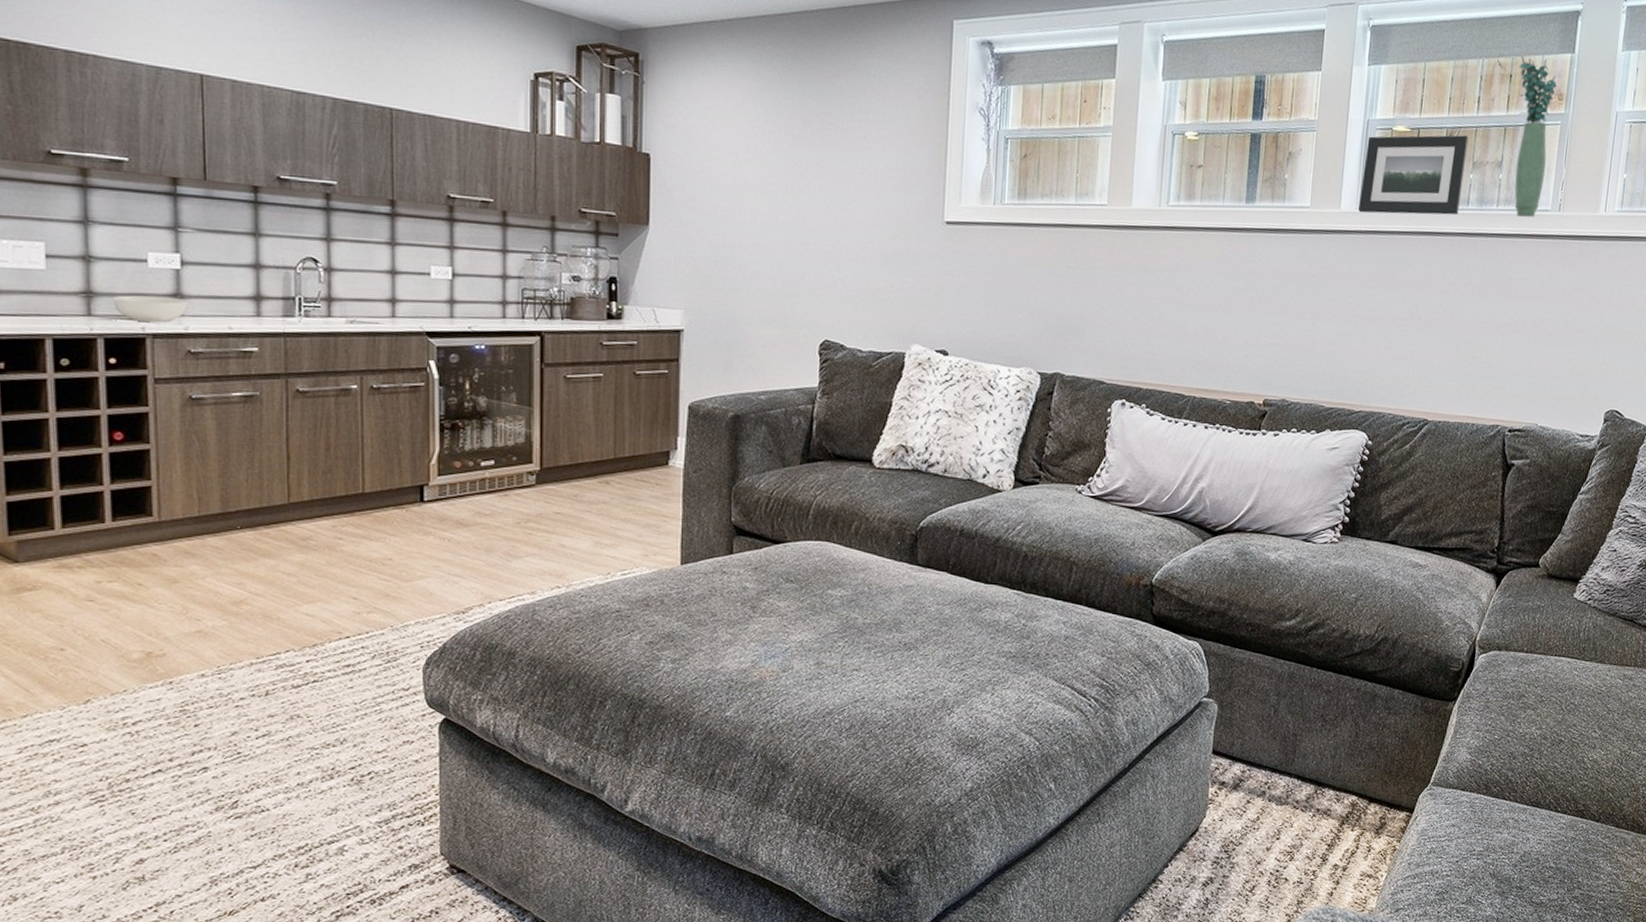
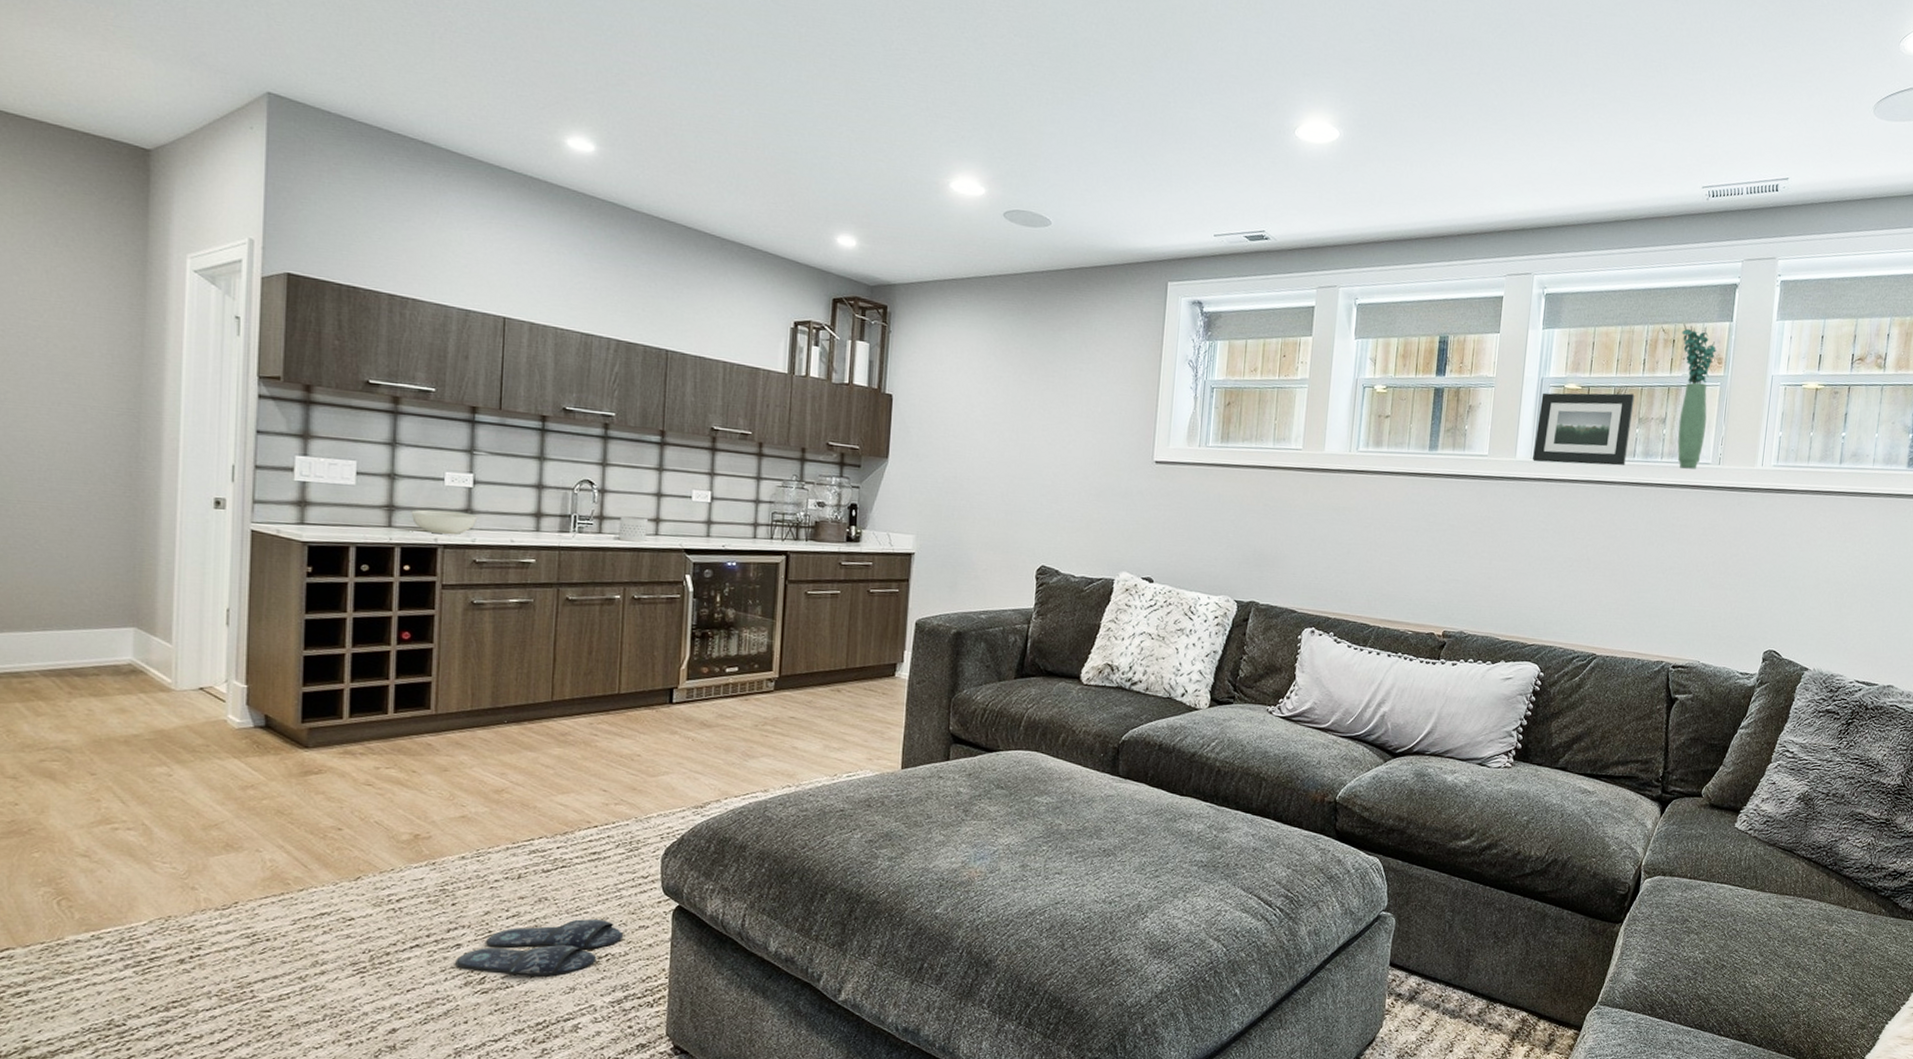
slippers: none [203,736,386,798] -> present [455,919,623,977]
mug: none [350,295,384,326] -> present [618,515,649,543]

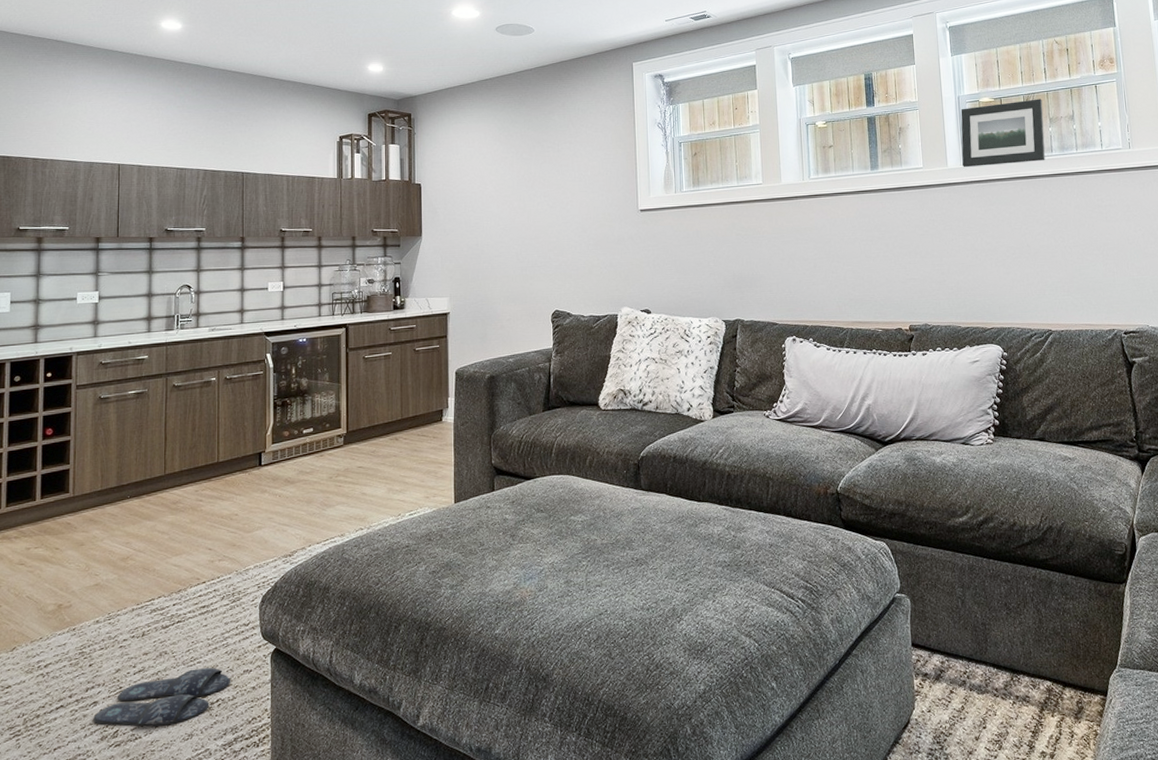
bowl: present [411,509,478,536] -> none [52,323,103,344]
mug: present [618,515,649,543] -> none [212,309,235,332]
vase: present [1677,323,1716,470] -> none [1072,34,1112,157]

